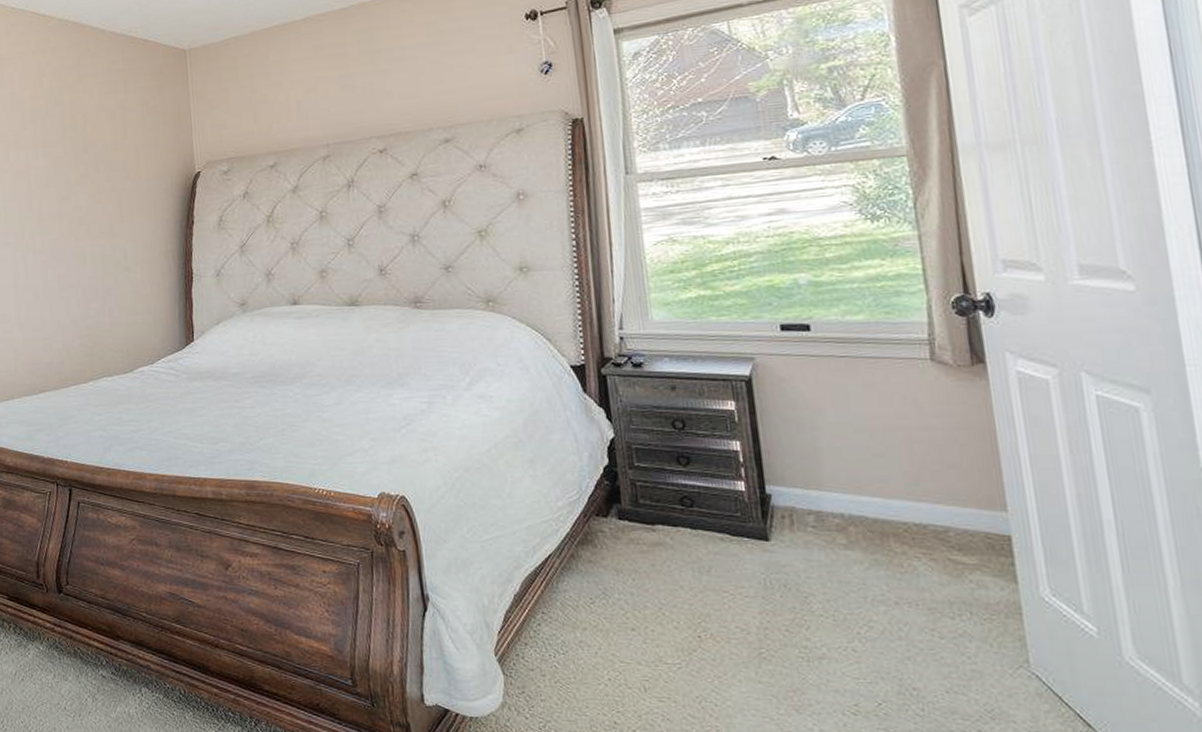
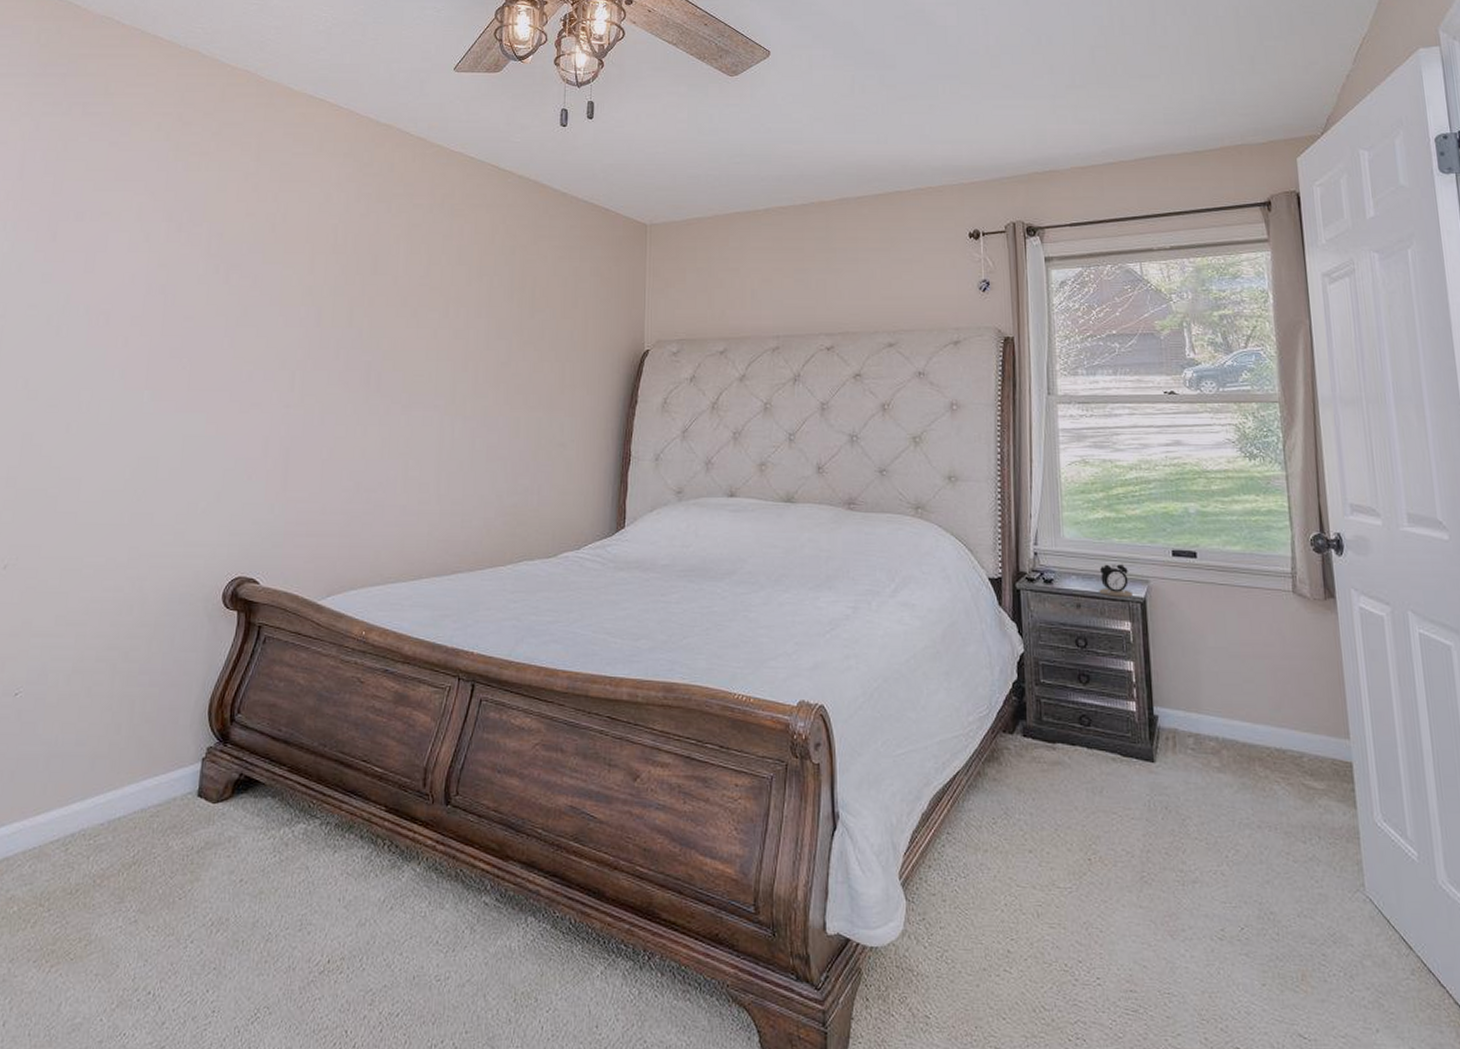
alarm clock: none [696,340,735,378] -> present [1099,561,1132,598]

